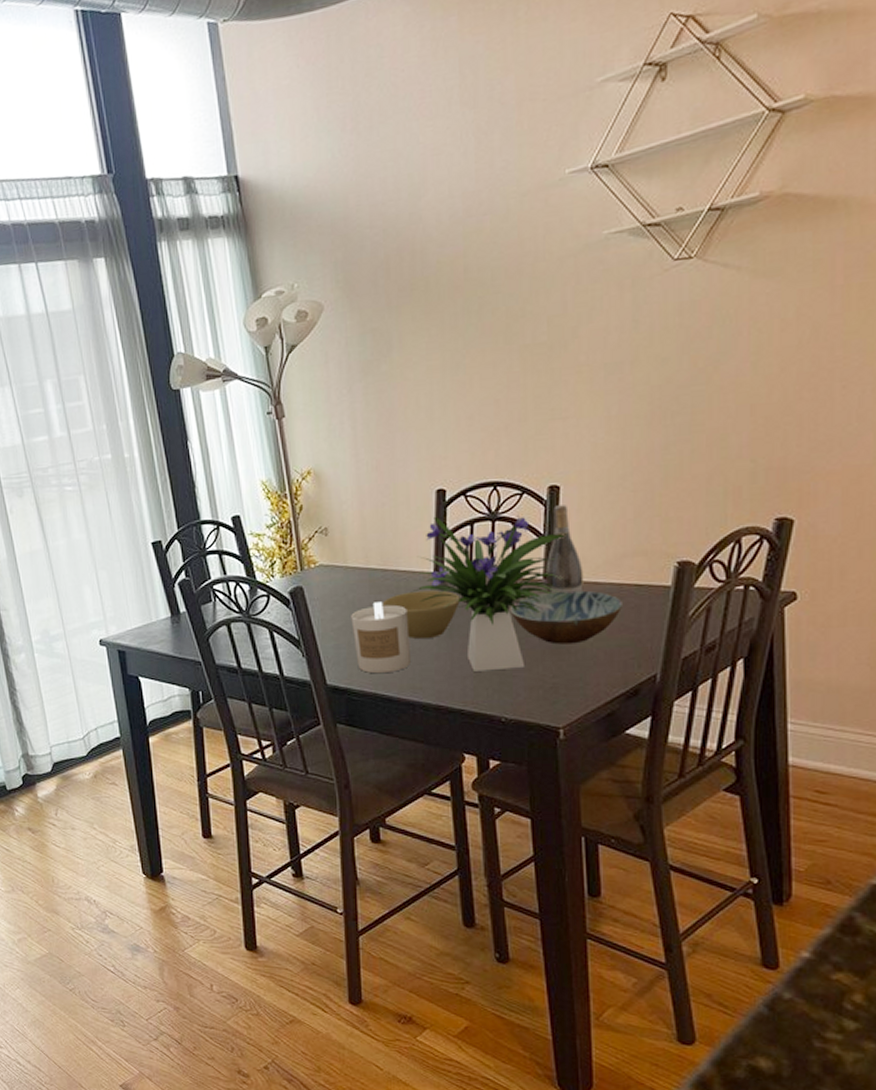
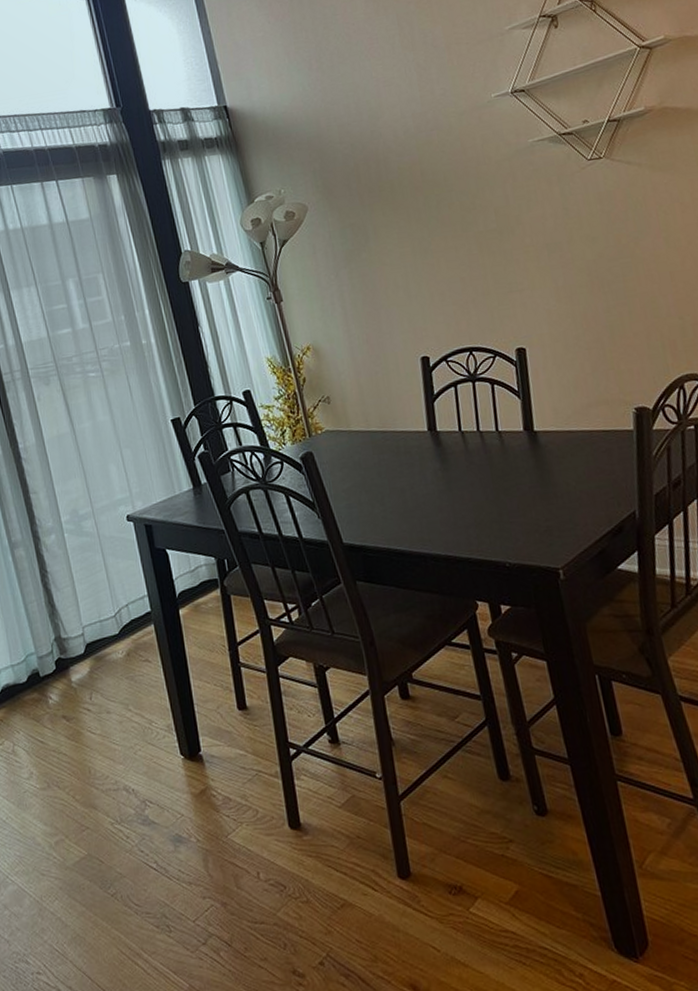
candle: present [351,602,411,674] -> none [358,461,418,530]
bowl: present [382,590,460,639] -> none [385,447,455,494]
flower arrangement: present [410,514,567,672] -> none [409,374,541,521]
bowl: present [509,590,624,645] -> none [498,438,596,490]
wine bottle: present [546,505,584,593] -> none [523,364,560,443]

